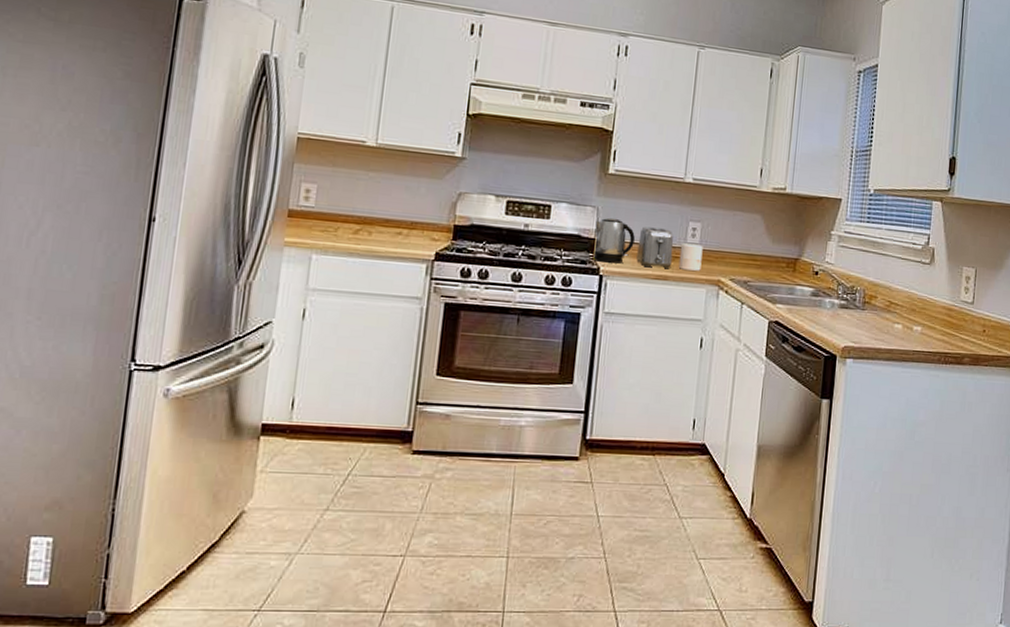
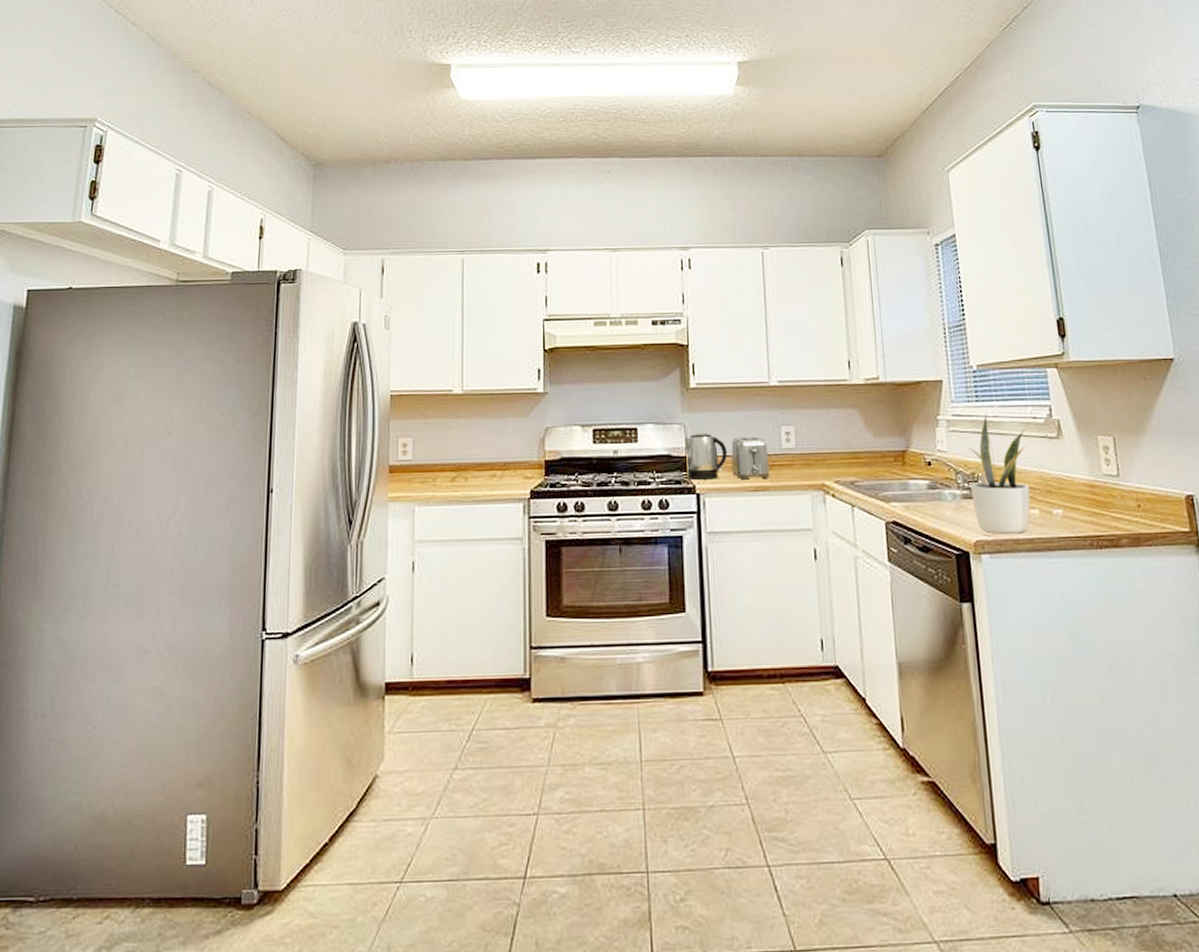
paper towel roll: present [678,243,703,271] -> none [776,449,802,477]
potted plant: none [847,234,904,344] -> present [967,413,1031,534]

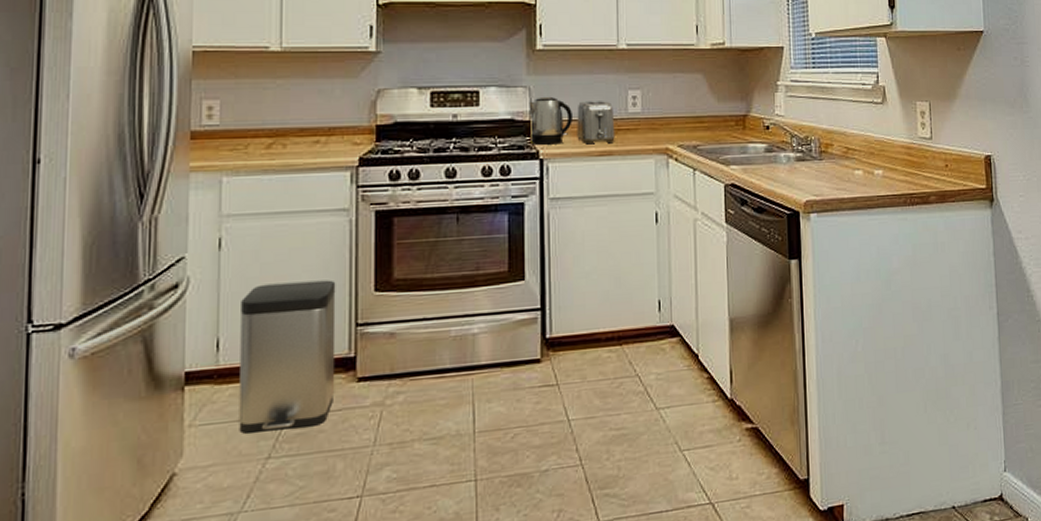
pedal bin: none [430,604,513,744] -> present [239,280,336,434]
potted plant: present [967,413,1031,534] -> none [802,79,856,194]

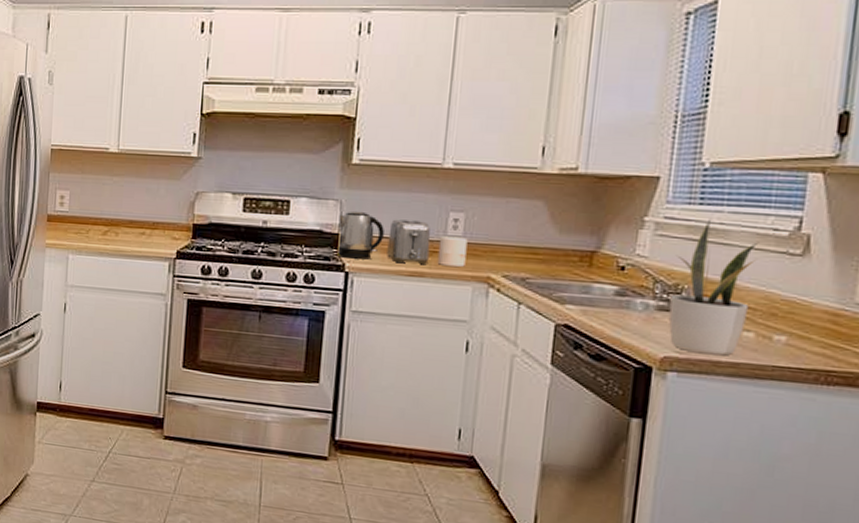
pedal bin: present [239,280,336,434] -> none [73,345,152,466]
paper towel roll: none [622,113,647,142] -> present [437,236,468,267]
potted plant: none [802,79,856,194] -> present [668,219,759,356]

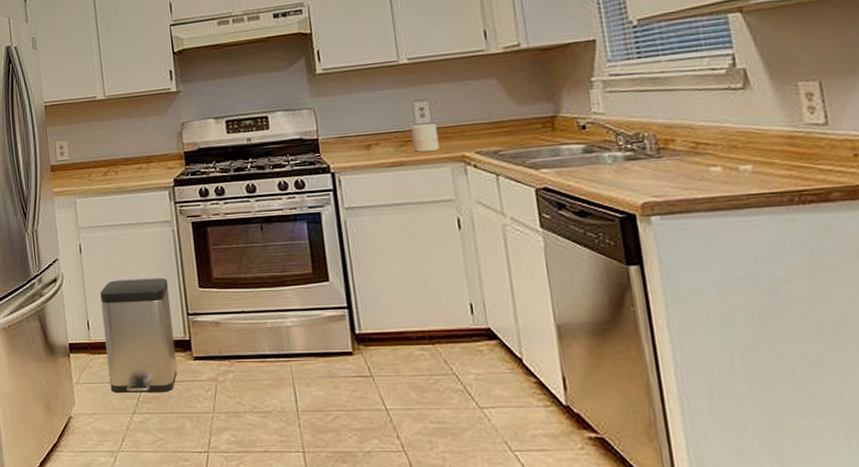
pedal bin: none [73,345,152,466] -> present [100,277,178,393]
kettle: present [337,211,384,260] -> none [315,115,360,160]
toaster: present [387,219,431,265] -> none [363,114,406,157]
potted plant: present [668,219,759,356] -> none [628,70,711,195]

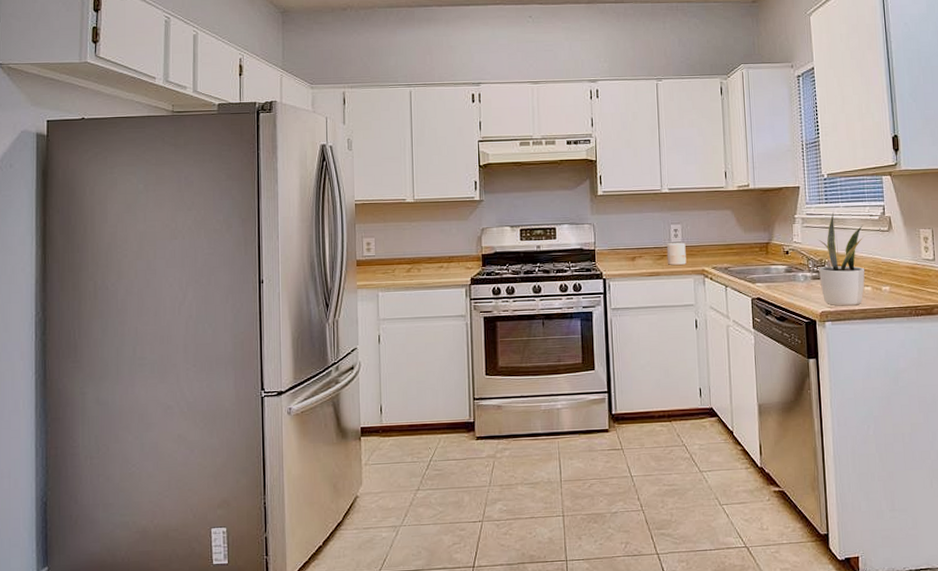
pedal bin: present [100,277,178,393] -> none [395,366,461,472]
potted plant: none [628,70,711,195] -> present [817,212,865,306]

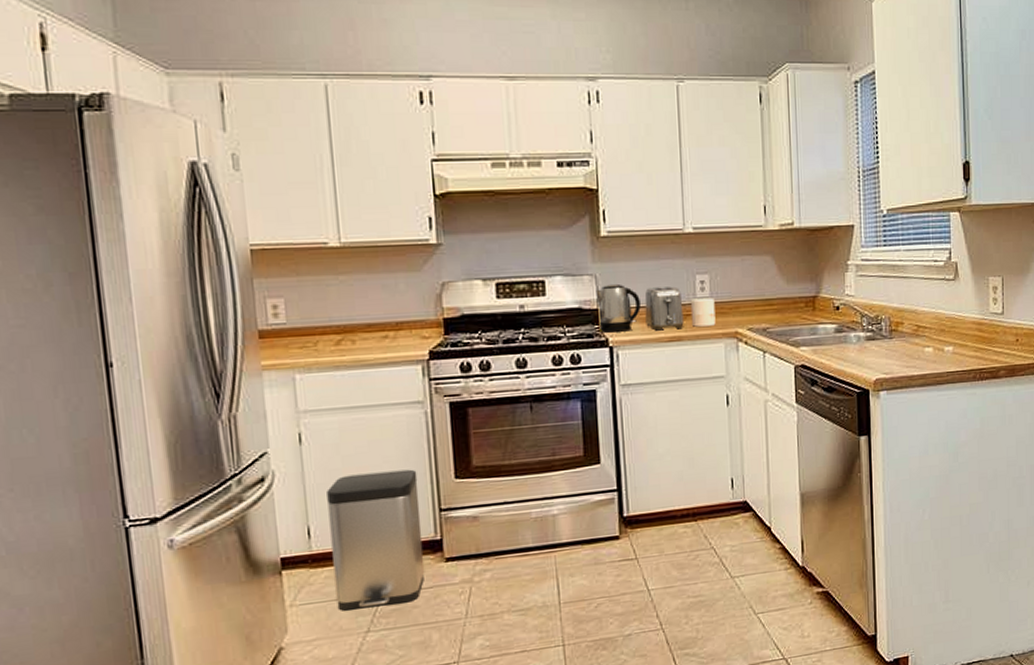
pedal bin: none [395,366,461,472] -> present [327,469,425,611]
kettle: none [593,230,627,268] -> present [596,283,641,333]
toaster: none [630,233,661,267] -> present [644,286,684,331]
potted plant: present [817,212,865,306] -> none [873,257,927,372]

